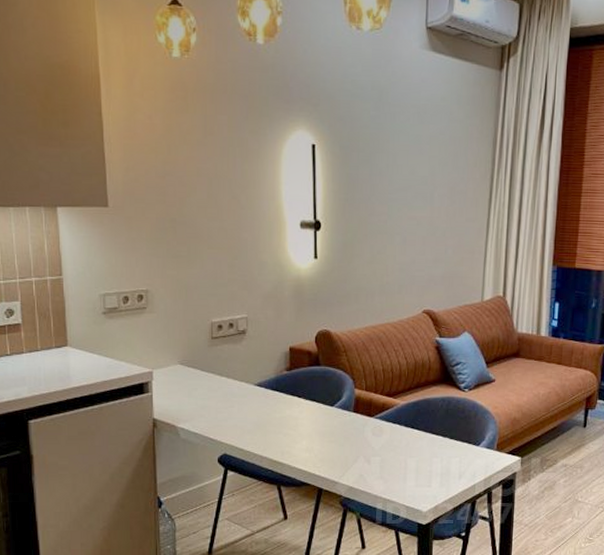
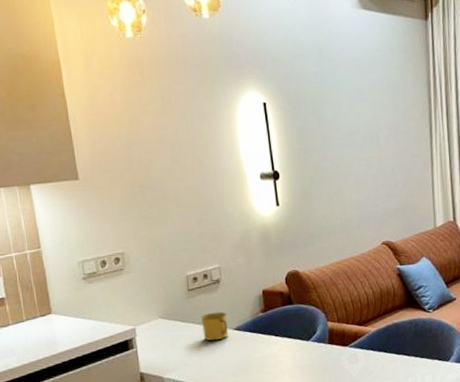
mug: none [221,364,250,395] -> present [200,311,229,341]

